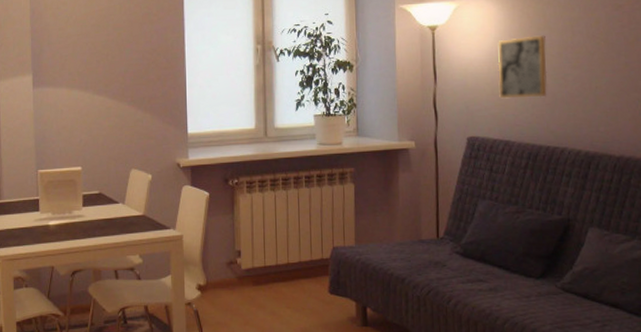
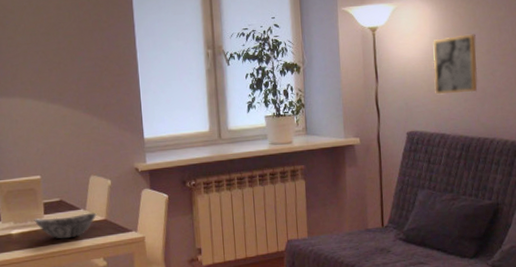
decorative bowl: none [72,207,135,233] -> present [34,212,97,239]

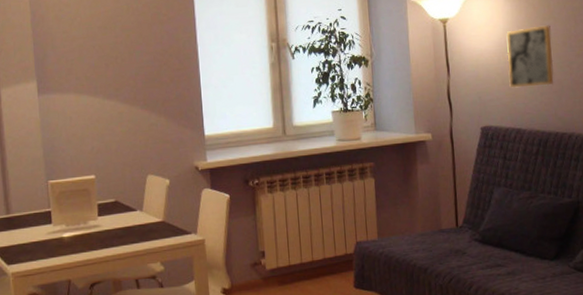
decorative bowl: present [34,212,97,239] -> none [87,214,154,243]

